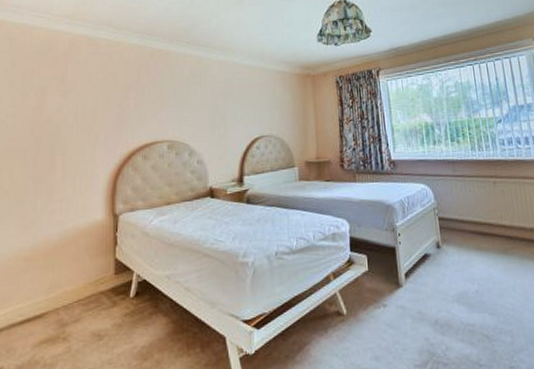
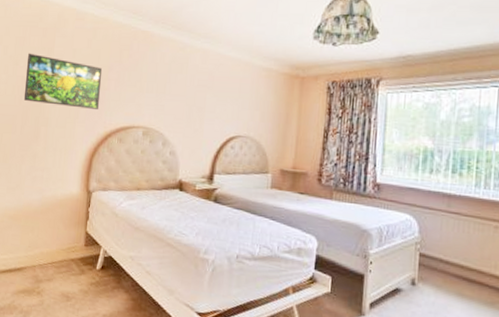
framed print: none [35,82,121,132] -> present [23,53,103,109]

